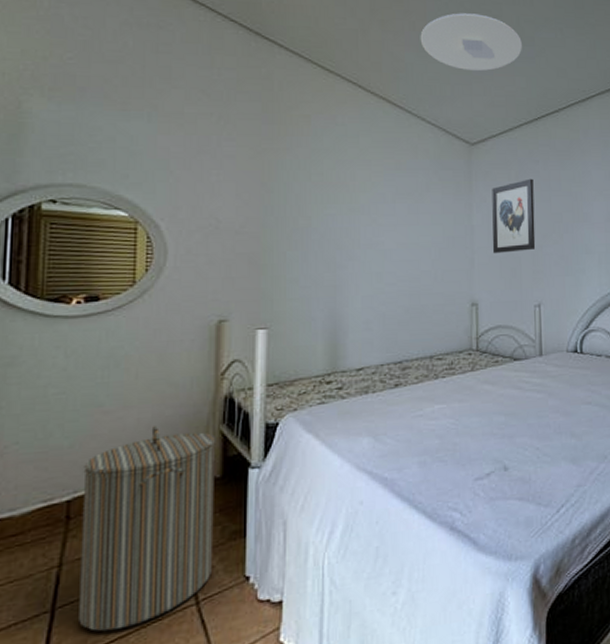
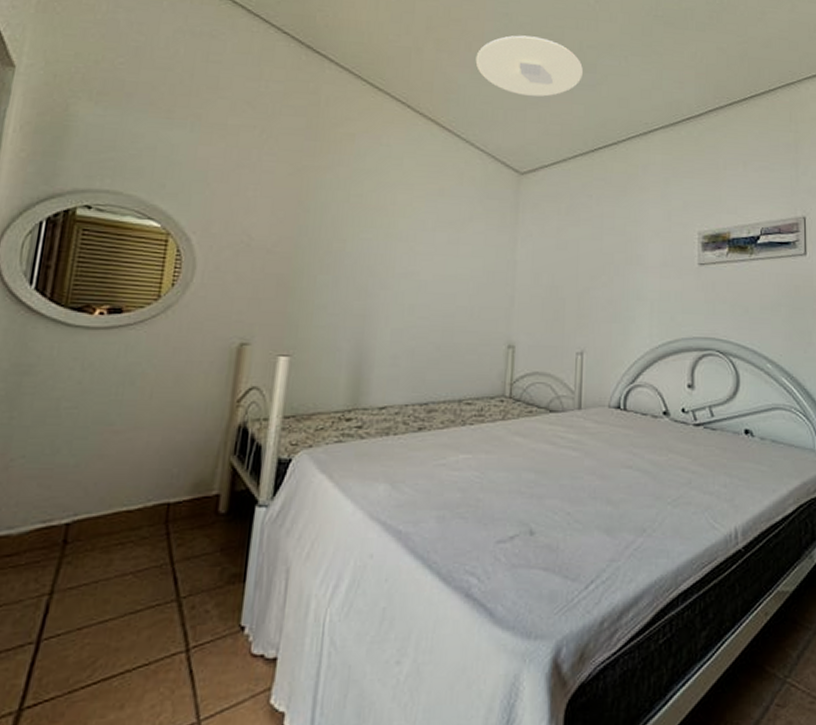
laundry hamper: present [79,426,216,632] -> none [63,451,226,672]
wall art: present [492,178,536,254] -> none [535,214,585,294]

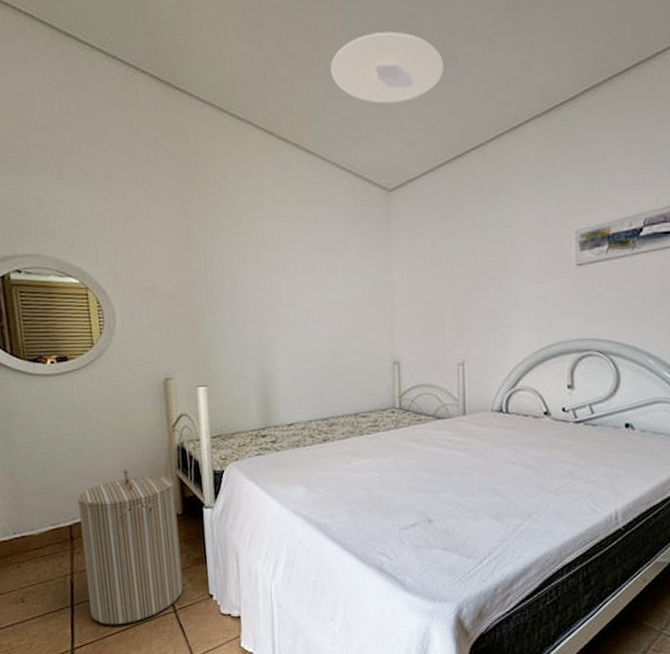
laundry hamper: none [63,451,226,672] -> present [77,469,183,625]

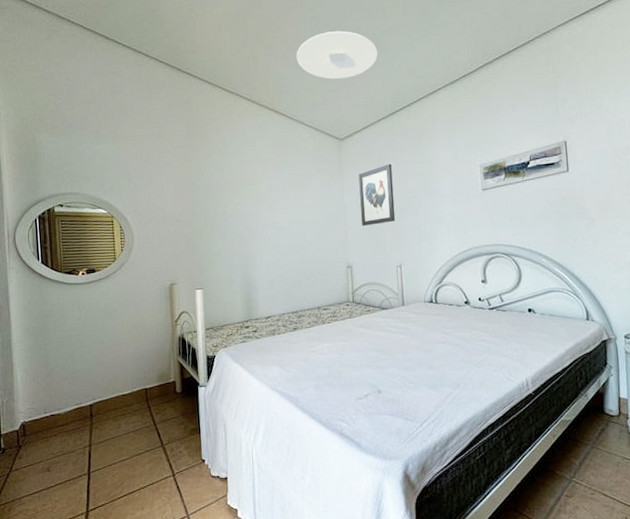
laundry hamper: present [77,469,183,625] -> none [97,357,181,489]
wall art: none [412,226,459,311] -> present [358,163,396,227]

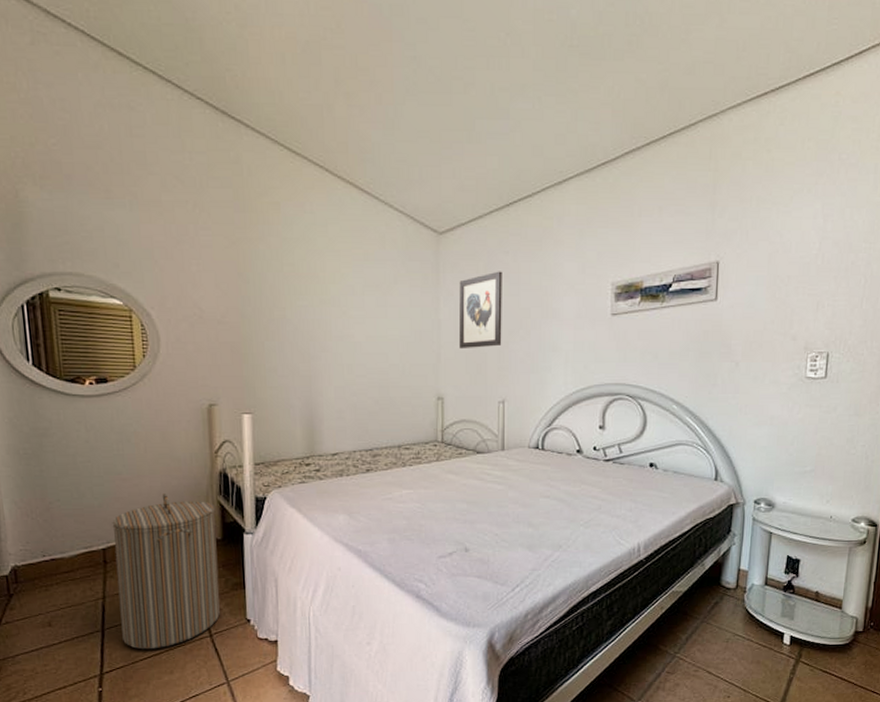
laundry hamper: none [97,357,181,489] -> present [112,493,220,650]
ceiling light: present [296,30,378,79] -> none [387,81,495,150]

